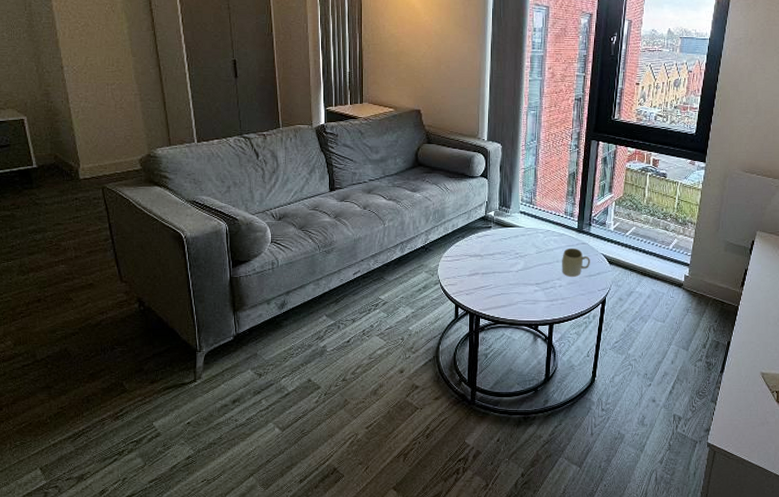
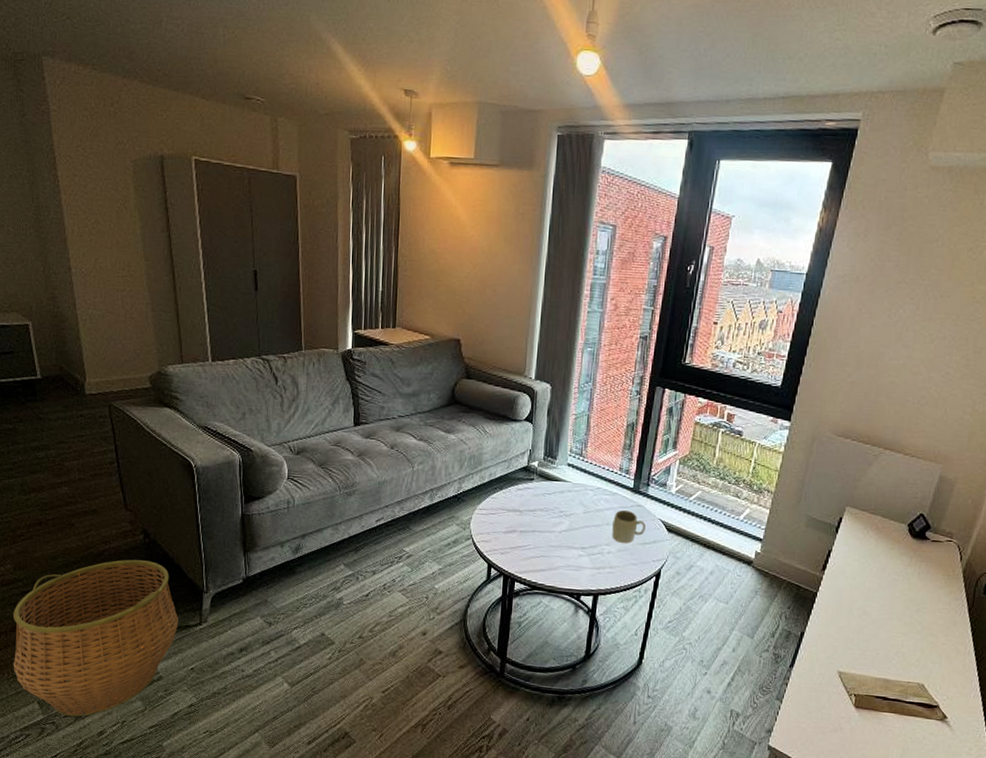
basket: none [14,327,175,478] -> present [13,559,179,717]

